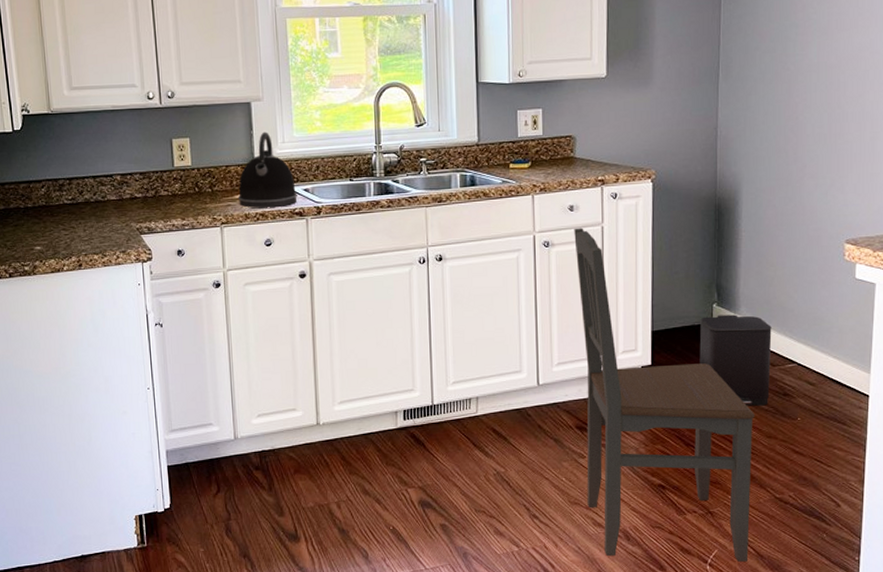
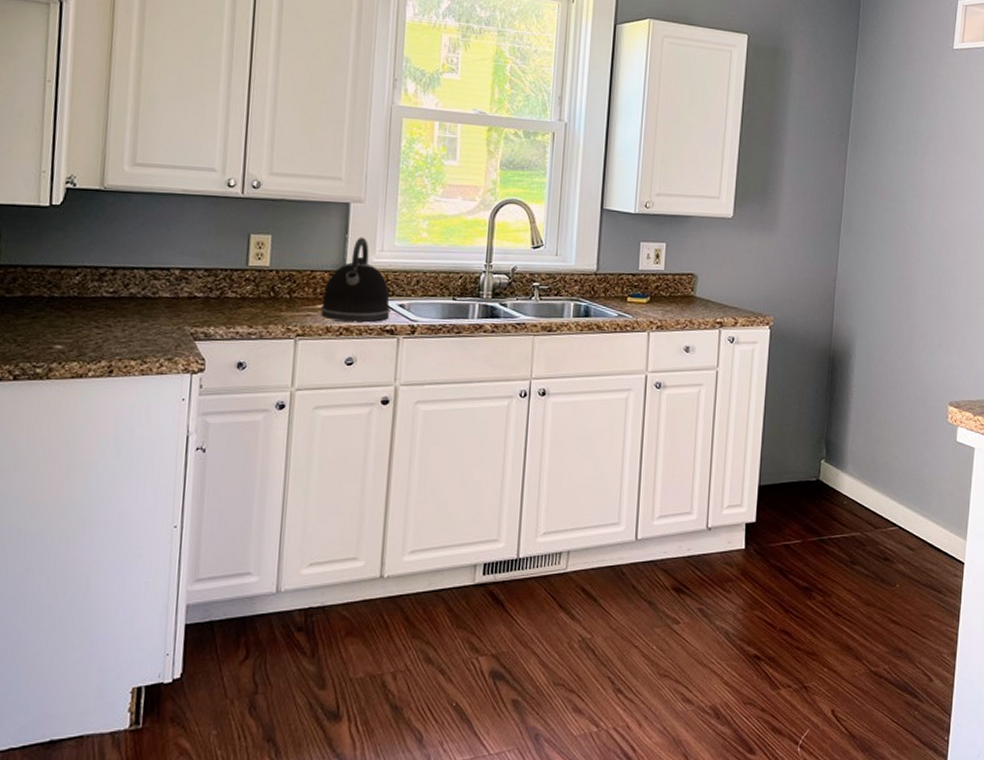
dining chair: present [574,228,755,562] -> none [677,370,855,743]
pedal bin: present [699,314,772,406] -> none [804,472,876,571]

